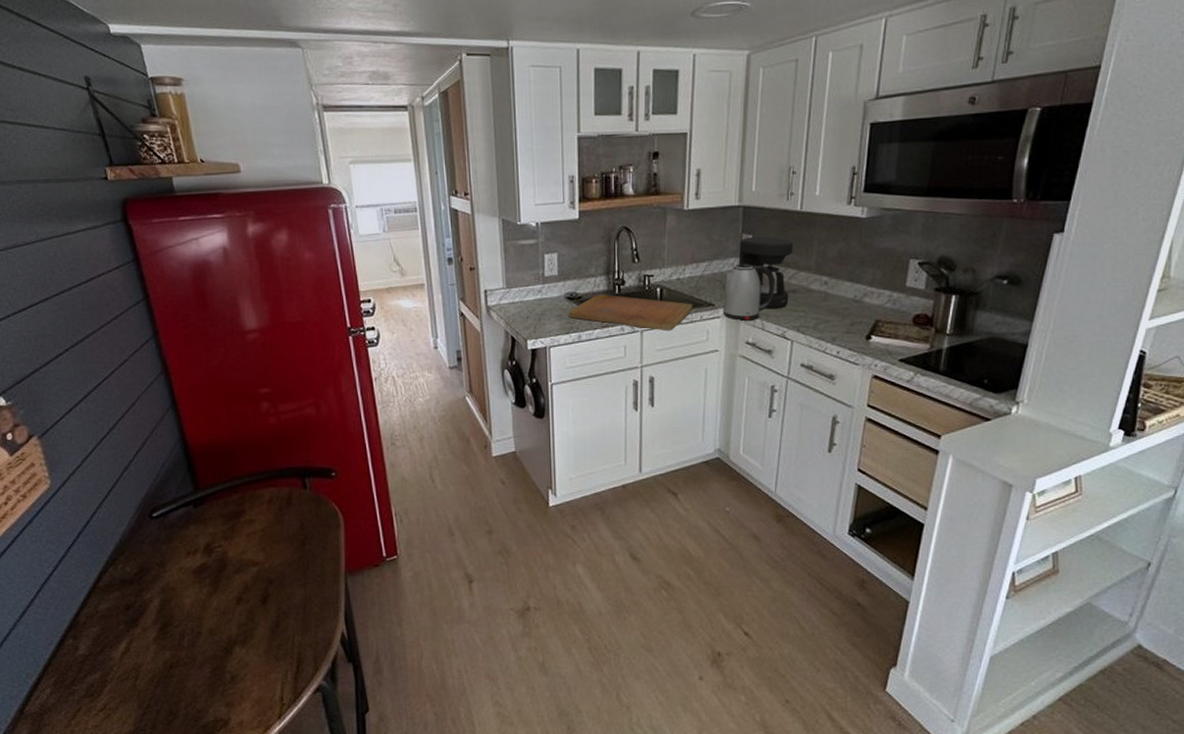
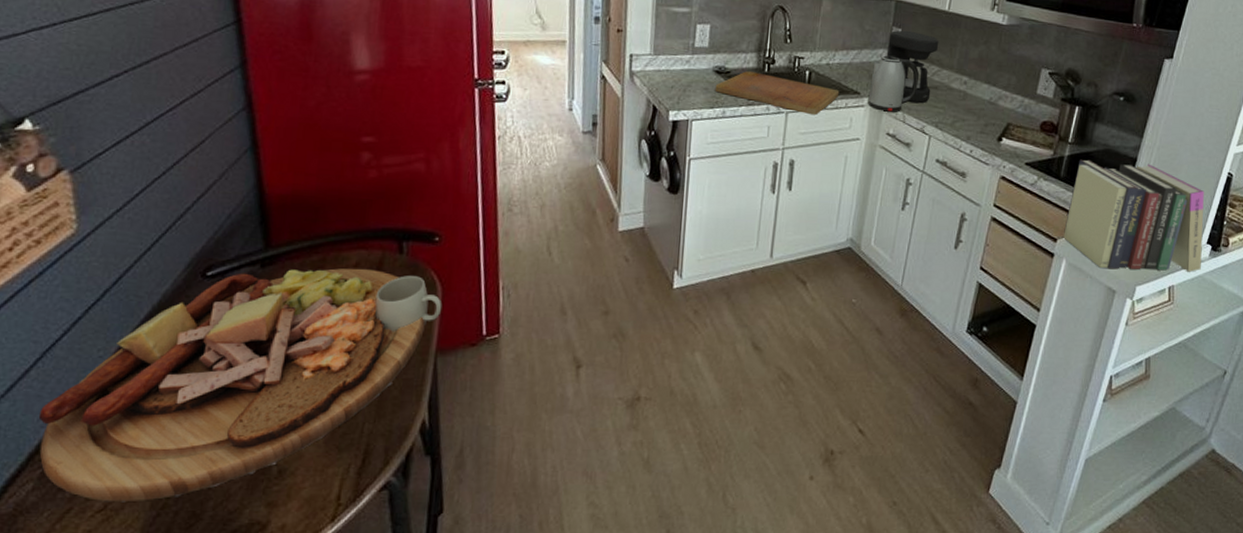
food platter: none [46,503,333,704] -> present [38,268,425,503]
mug: none [289,508,346,557] -> present [374,276,442,332]
books: none [948,348,1113,463] -> present [1063,159,1204,272]

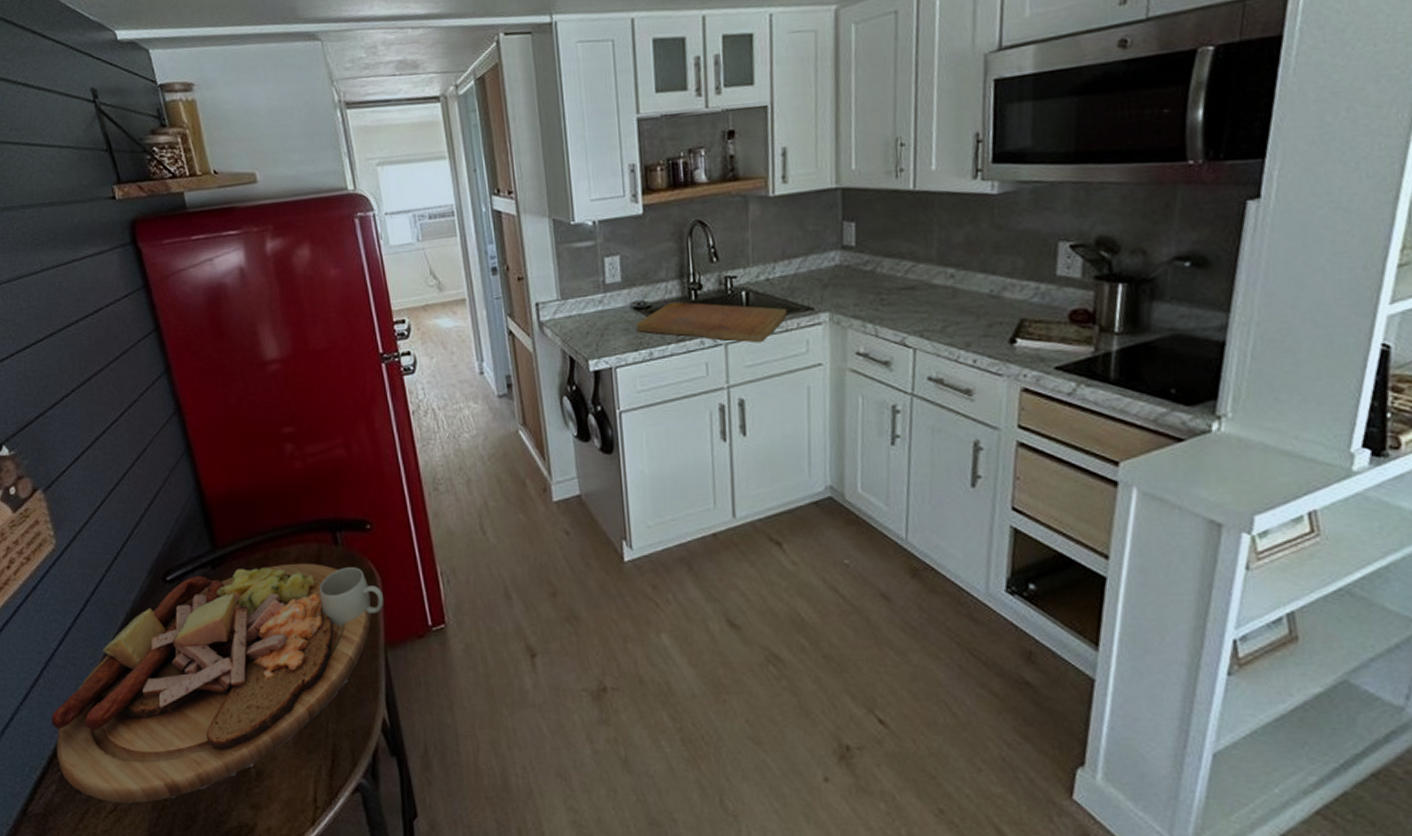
kettle: present [868,55,920,112] -> none [824,257,889,327]
coffee maker: present [886,30,939,104] -> none [840,223,908,312]
books: present [1063,159,1204,272] -> none [1127,346,1358,496]

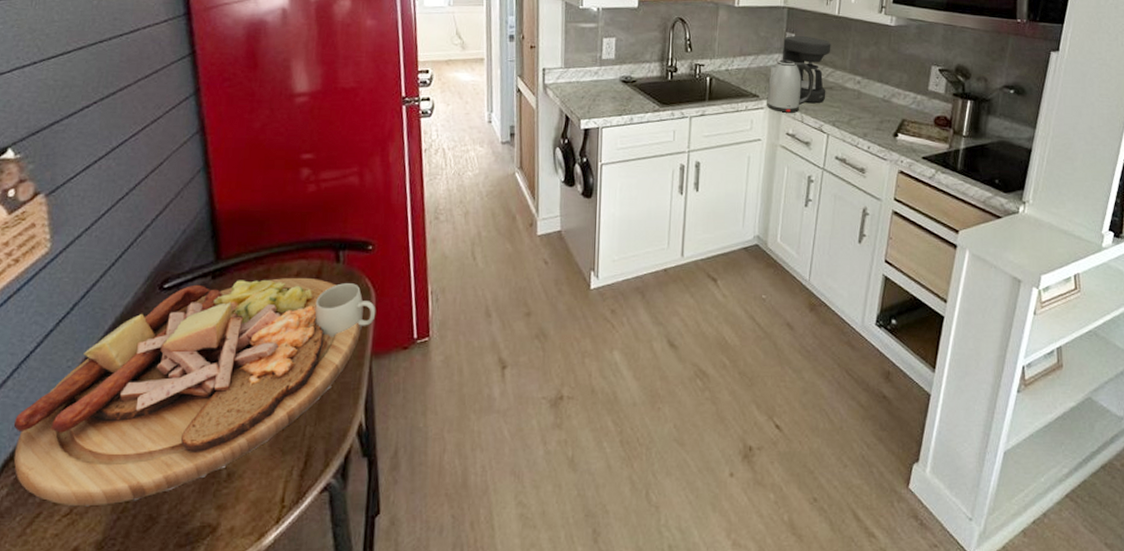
cutting board: present [636,301,788,344] -> none [622,79,739,119]
kettle: none [824,257,889,327] -> present [767,59,815,113]
coffee maker: none [840,223,908,312] -> present [782,35,831,104]

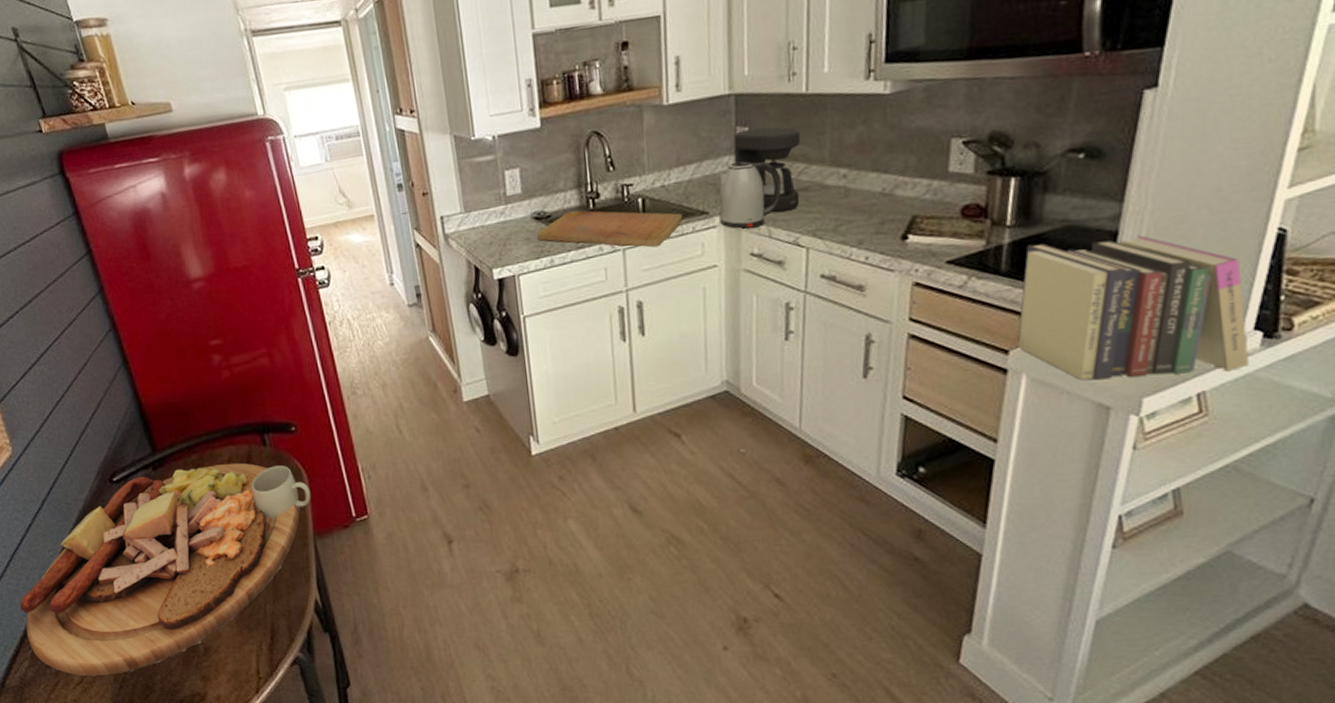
cutting board: none [622,79,739,119] -> present [537,210,683,248]
books: none [965,151,1105,260] -> present [1017,235,1249,380]

